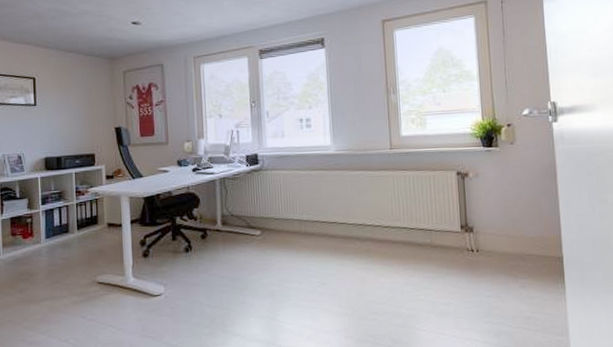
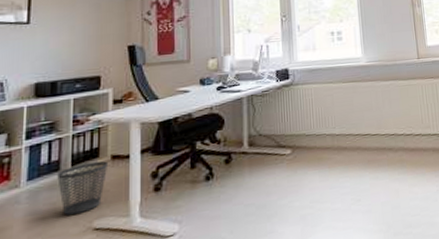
wastebasket: none [67,228,105,269] -> present [57,161,107,215]

